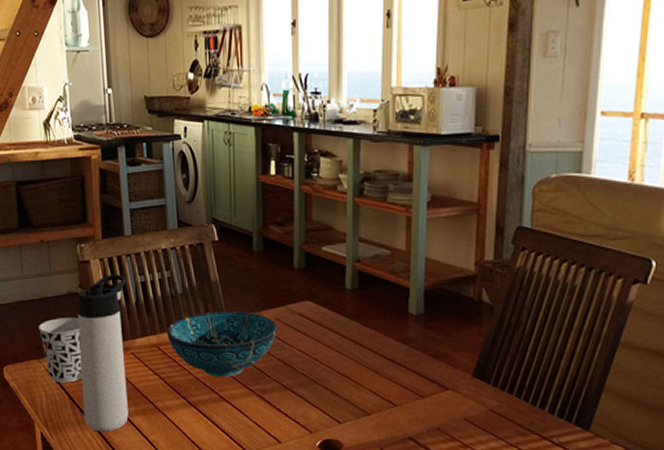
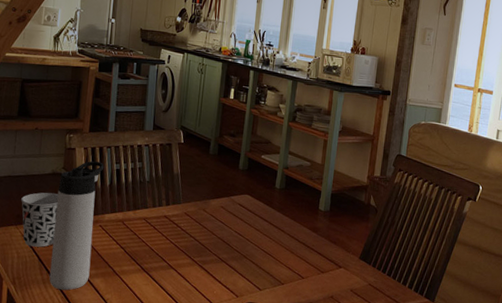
decorative bowl: present [166,311,278,377] -> none [131,197,221,250]

